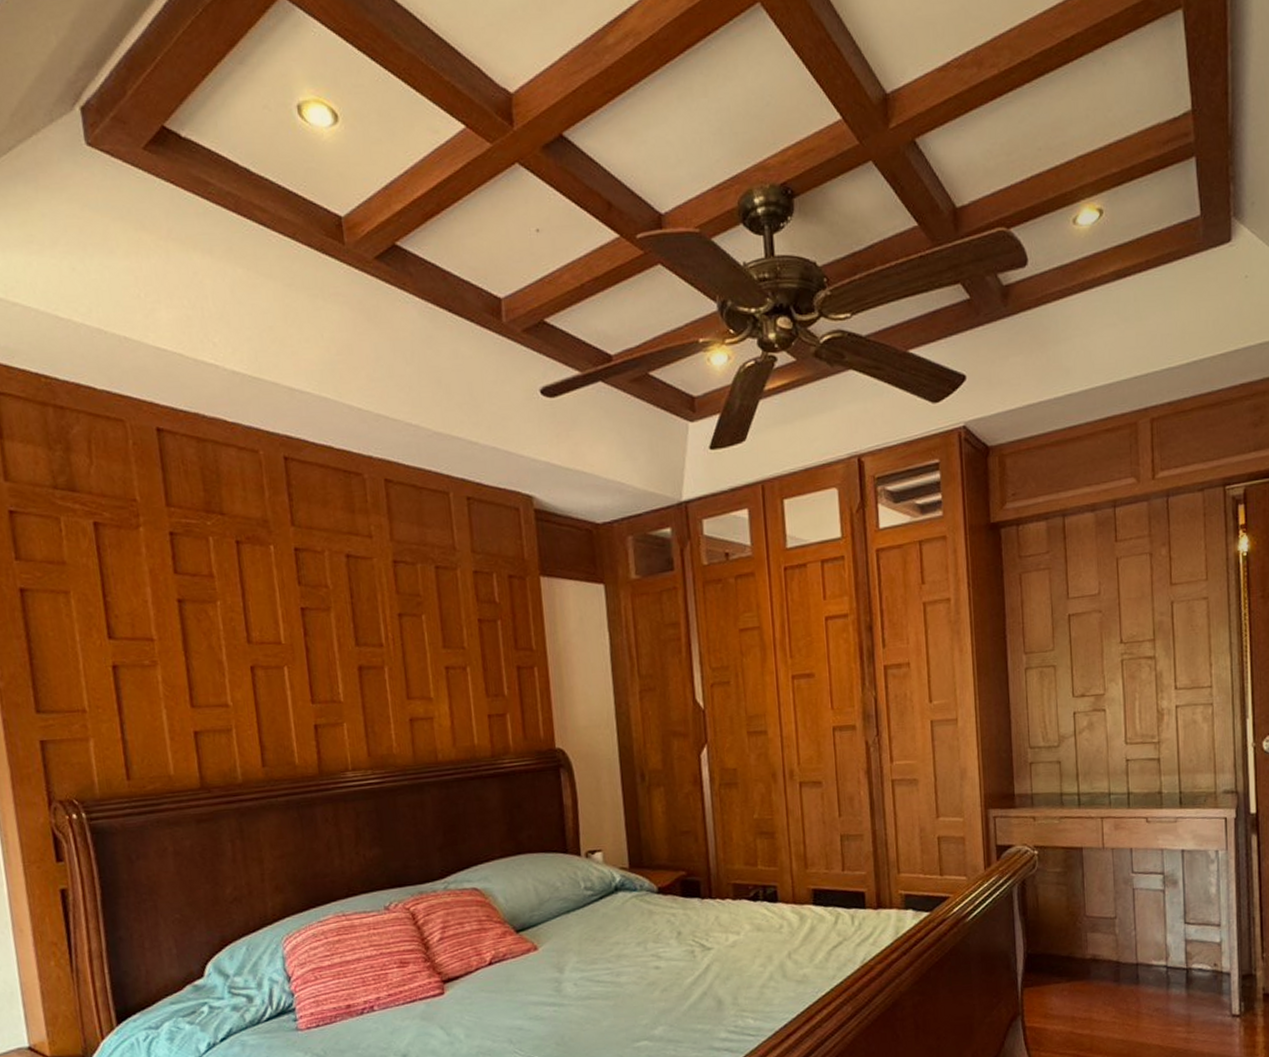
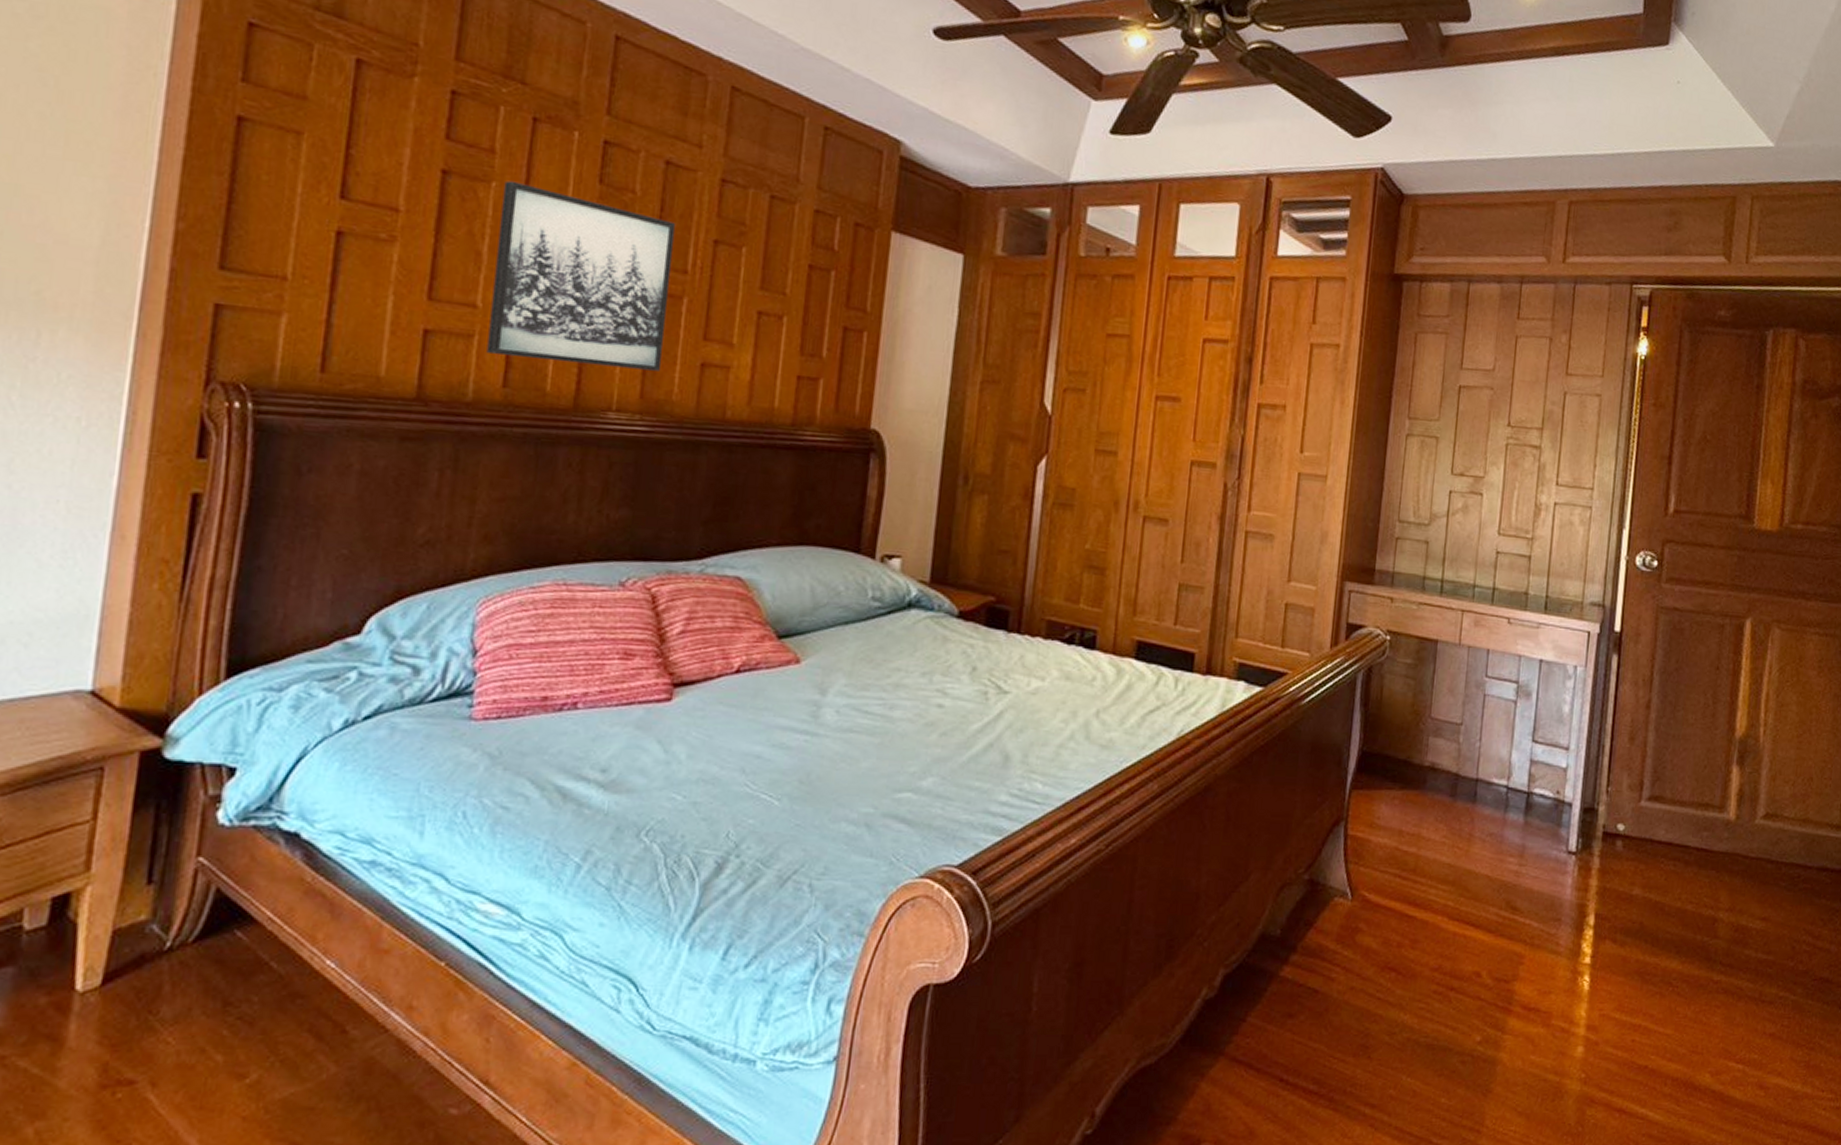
wall art: none [226,597,378,742] -> present [486,180,676,371]

